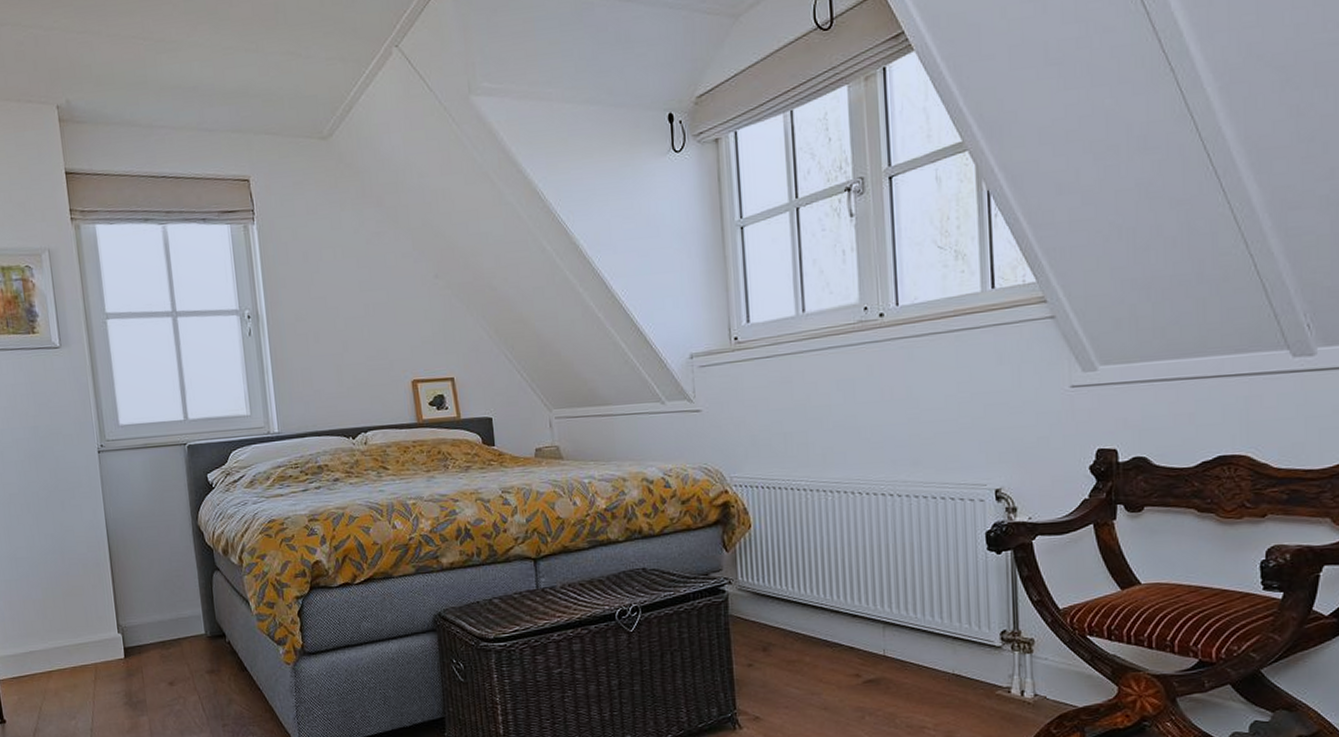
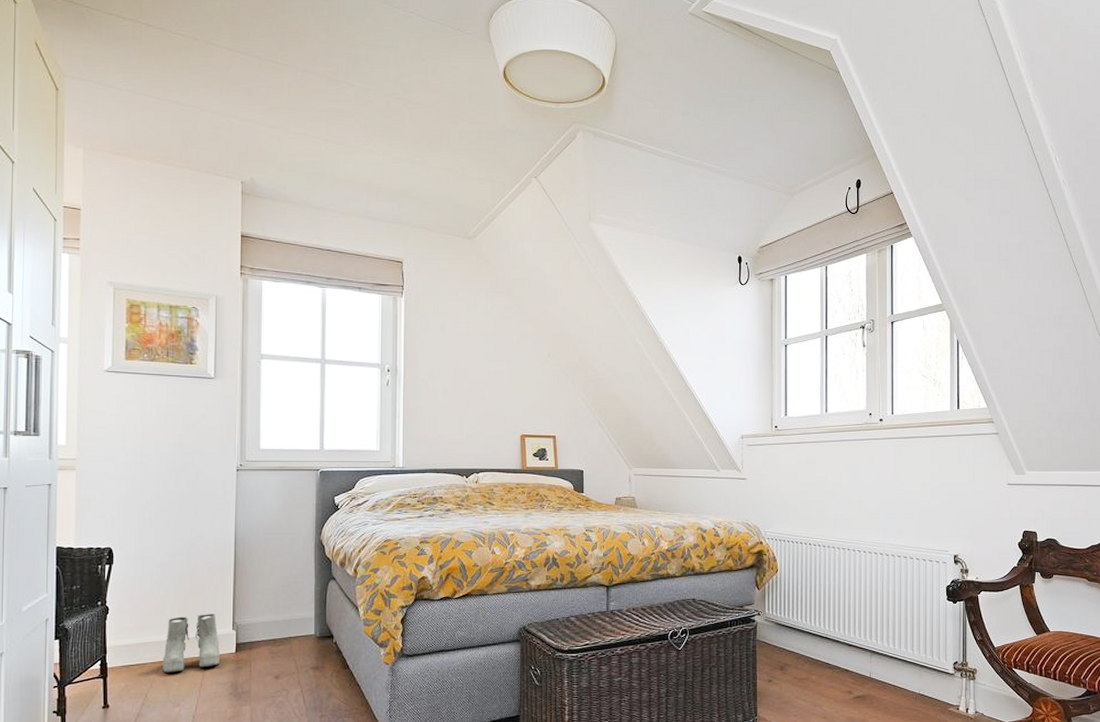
boots: none [51,616,110,683] -> present [163,614,220,673]

